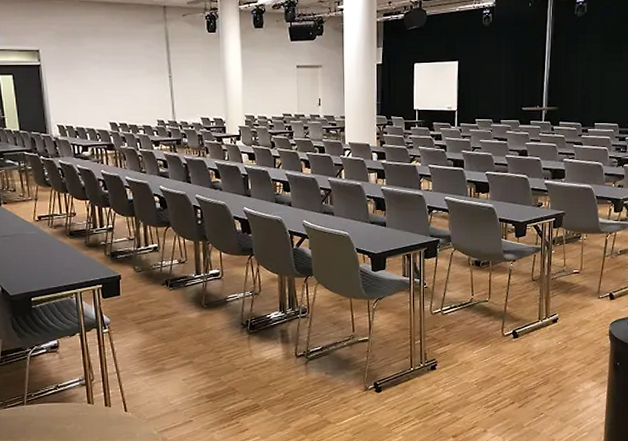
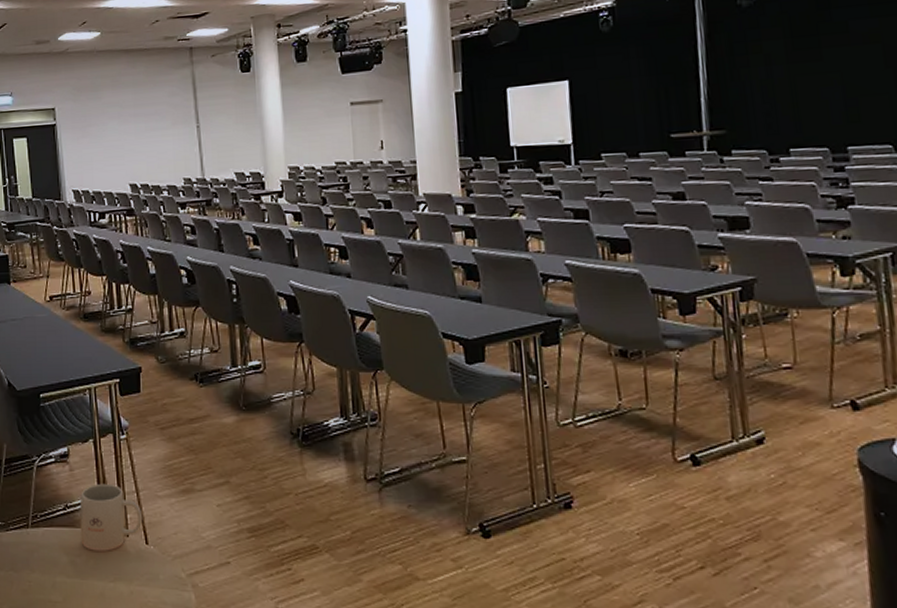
mug: none [69,367,123,419] -> present [80,483,143,551]

